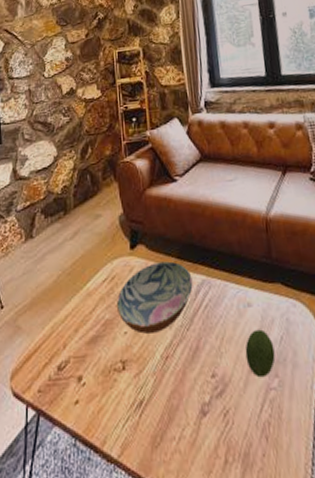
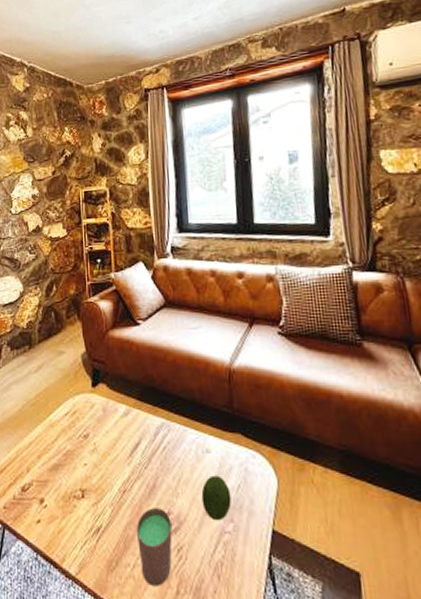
bowl: present [117,261,193,334] -> none [78,402,152,467]
cup: none [180,371,219,458] -> present [136,508,172,587]

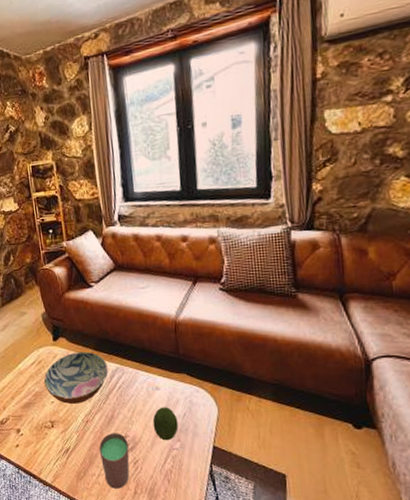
bowl: none [78,402,152,467] -> present [44,352,108,404]

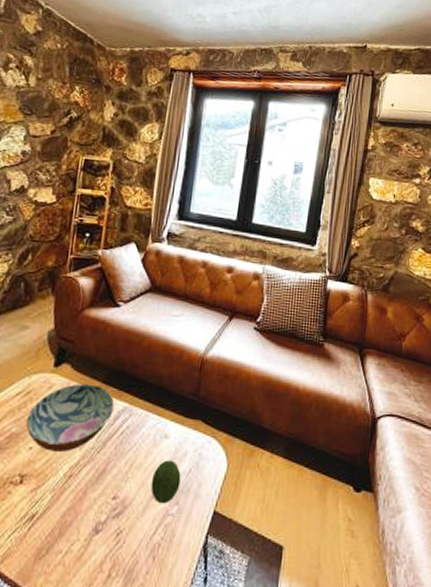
cup: present [98,433,130,489] -> none [73,493,116,572]

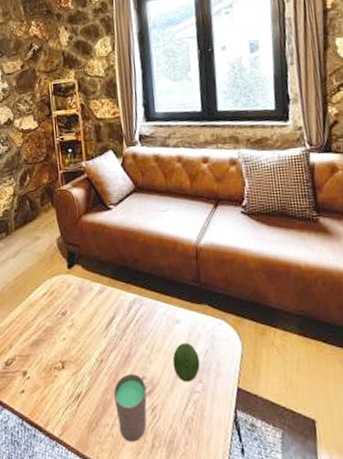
bowl: present [26,383,115,452] -> none [56,280,126,340]
cup: none [73,493,116,572] -> present [113,374,147,442]

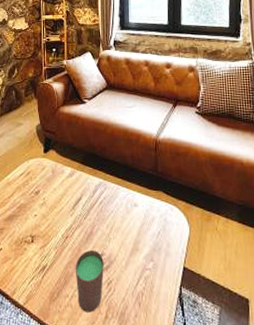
fruit: present [172,343,200,383] -> none [129,224,152,260]

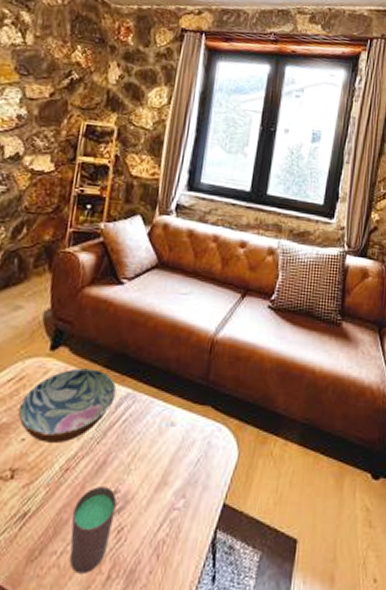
bowl: none [30,165,92,218] -> present [18,368,117,443]

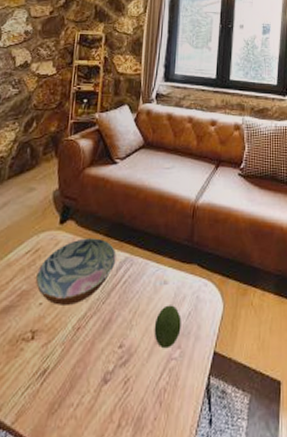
cup: present [69,487,117,574] -> none [84,342,122,423]
fruit: none [155,449,189,498] -> present [154,305,181,349]

